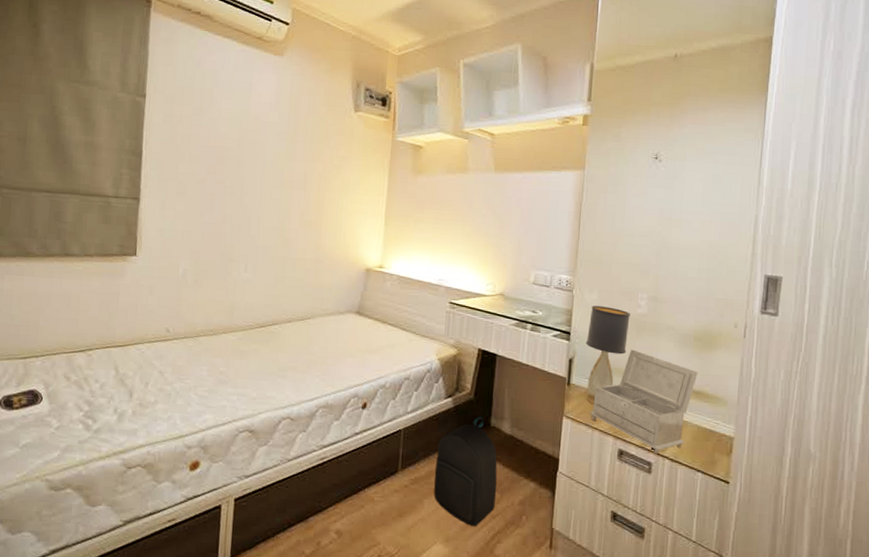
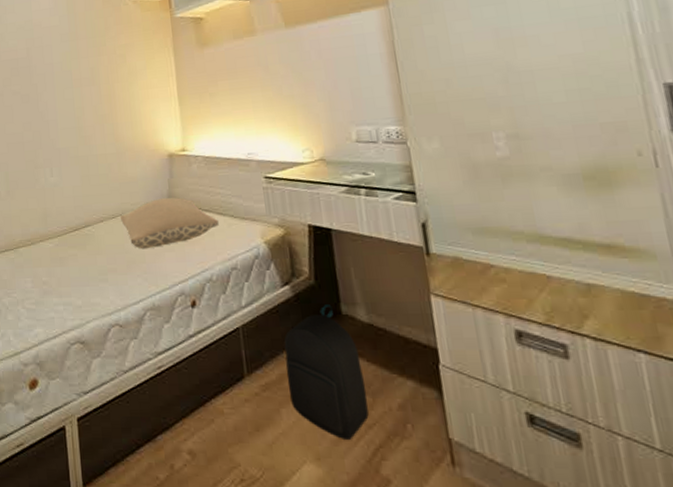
pillow: none [308,308,401,353] -> present [120,197,219,250]
table lamp: present [585,305,630,405] -> none [434,154,495,276]
jewelry box: present [589,349,698,455] -> none [463,202,607,334]

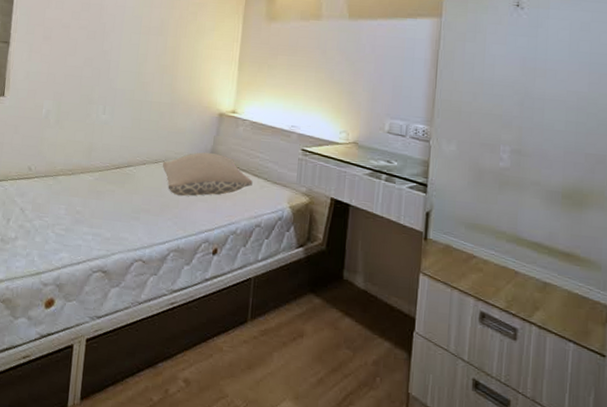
backpack: present [284,305,369,441] -> none [283,269,350,386]

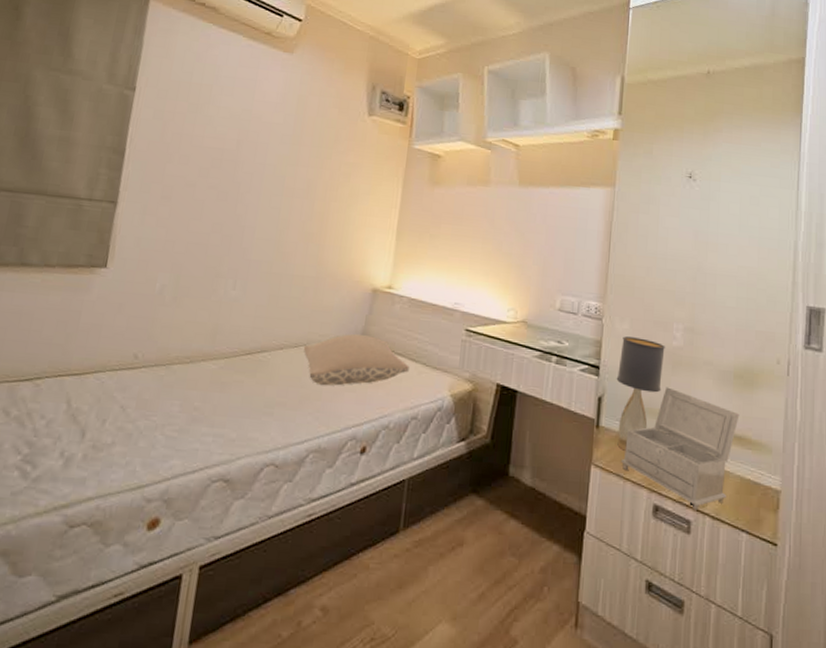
table lamp: none [443,157,492,262] -> present [616,336,665,451]
jewelry box: none [448,205,568,320] -> present [620,387,740,512]

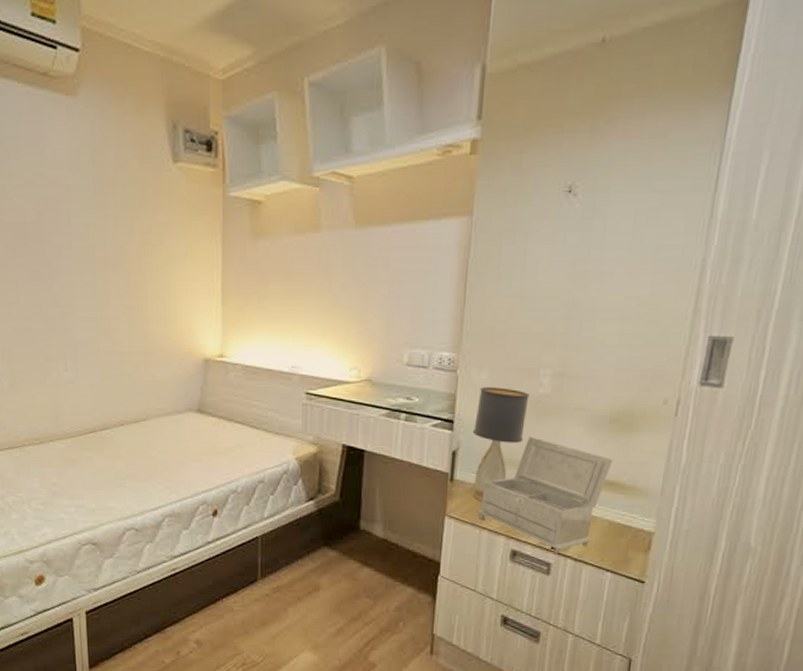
pillow: present [303,333,409,386] -> none [143,405,251,457]

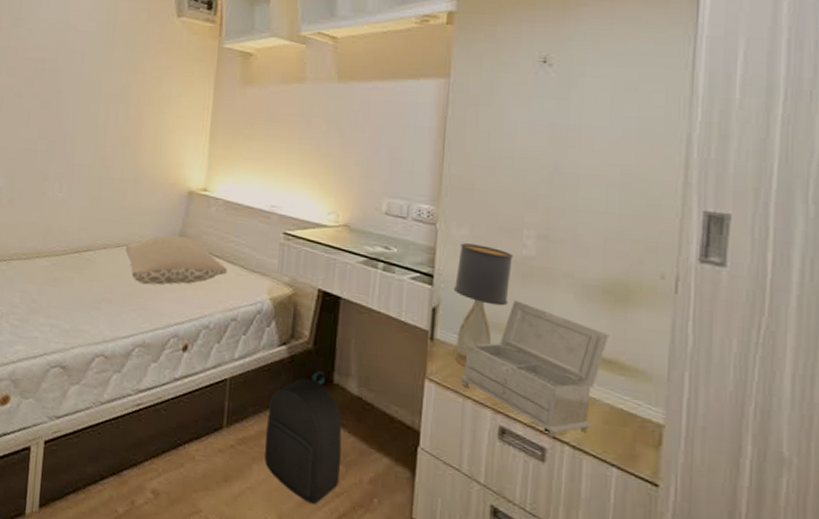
pillow: none [143,405,251,457] -> present [125,235,227,285]
backpack: none [298,520,370,635] -> present [264,371,342,505]

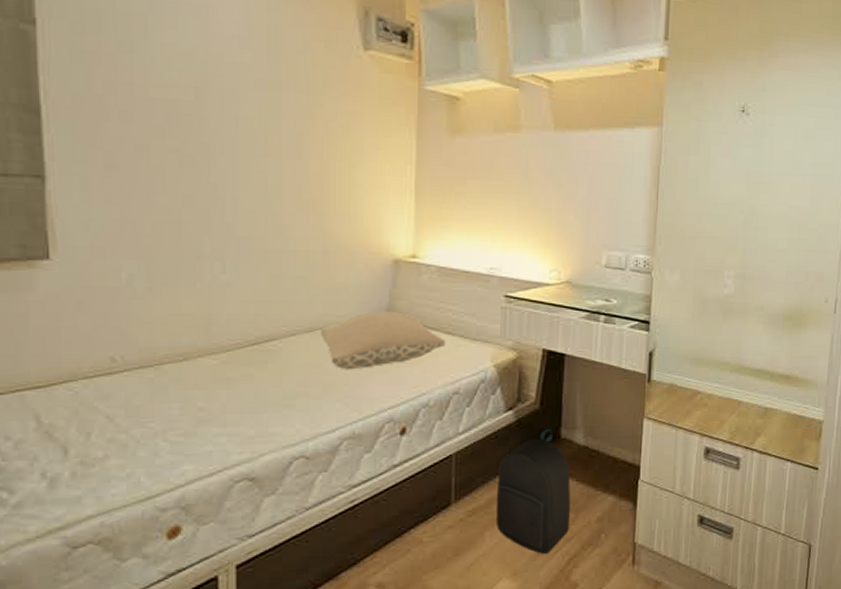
table lamp: present [453,243,513,367] -> none [667,288,716,401]
jewelry box: present [459,300,609,439] -> none [672,335,788,449]

